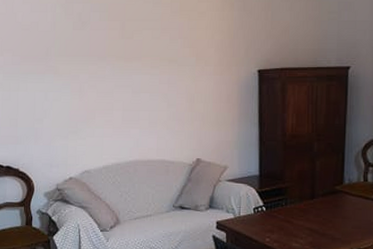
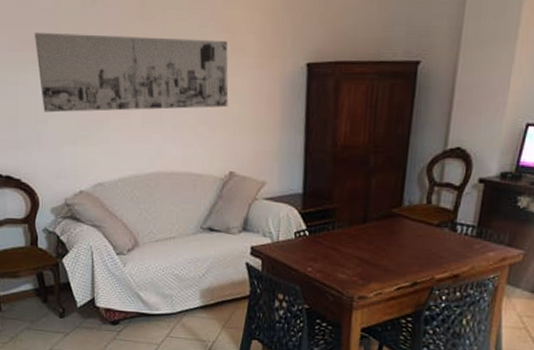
wall art: none [34,50,195,113] -> present [35,33,229,113]

